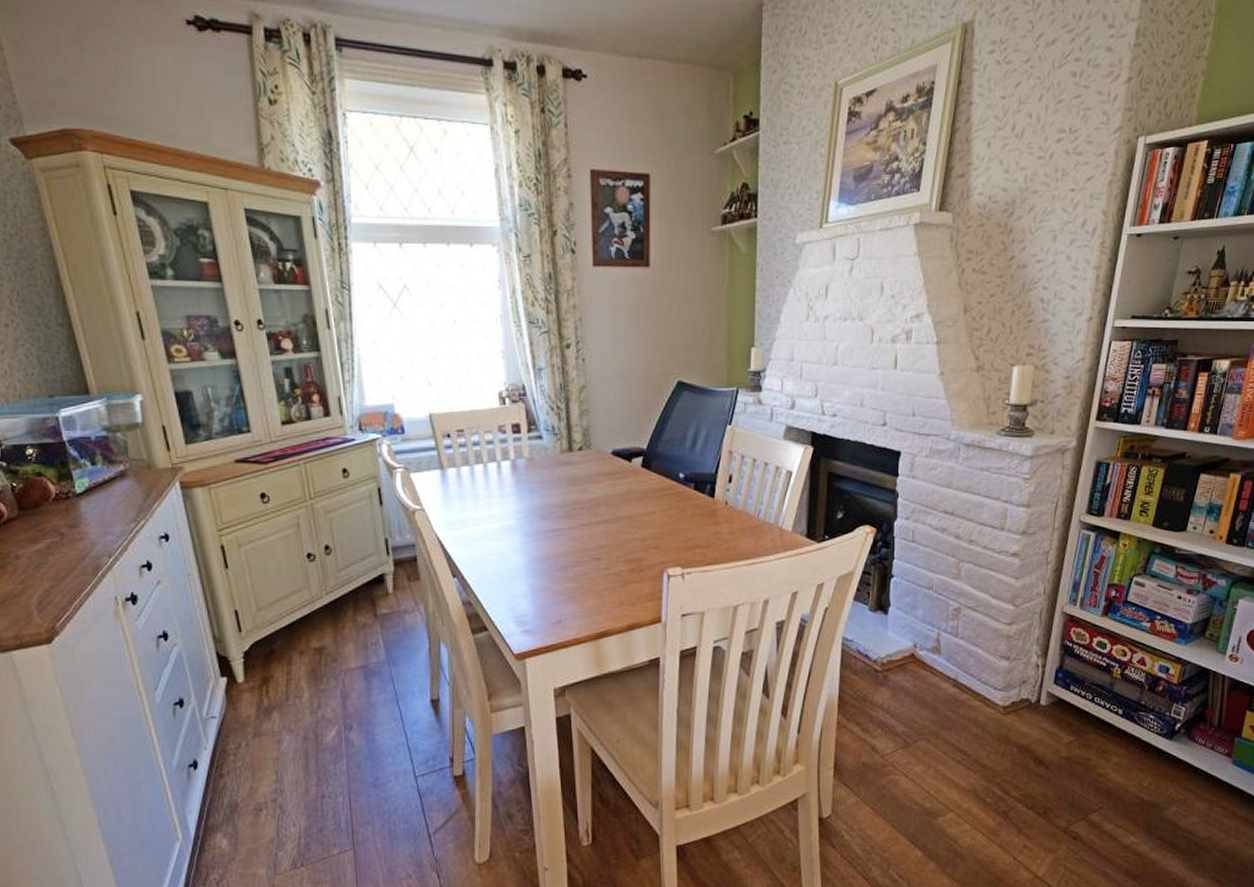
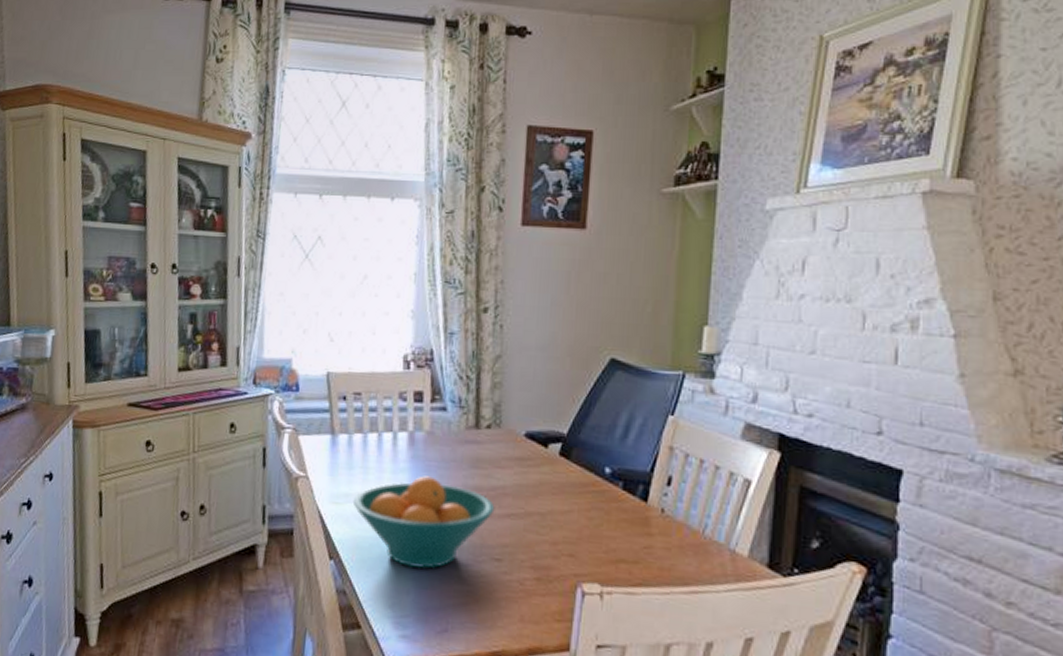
fruit bowl: none [467,497,592,575] -> present [352,476,495,569]

